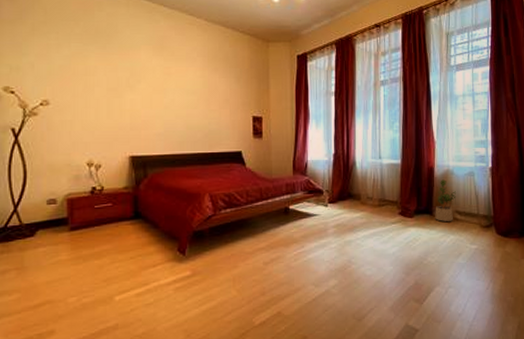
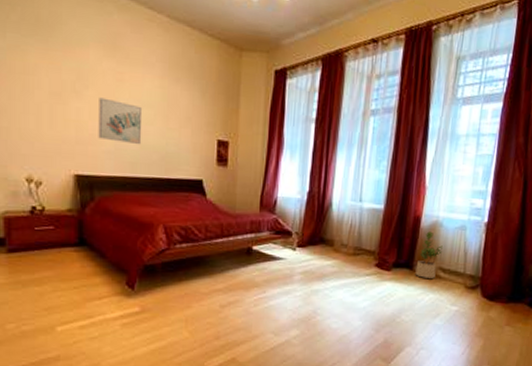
wall art: none [150,89,188,126] -> present [98,97,143,145]

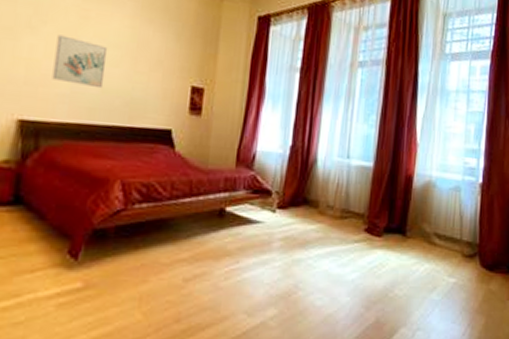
potted plant: present [415,231,443,278] -> none [408,192,437,246]

